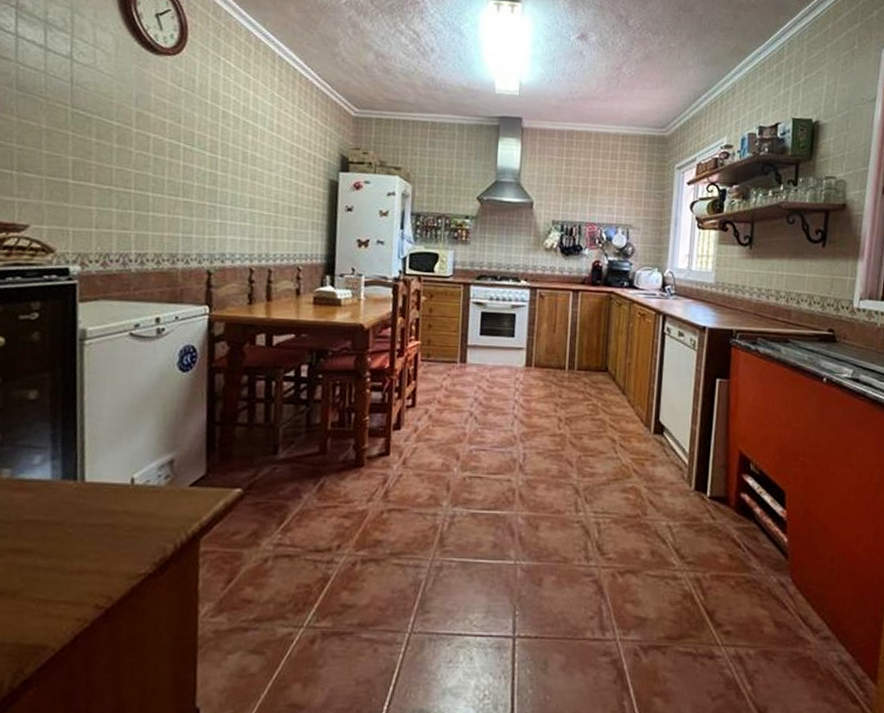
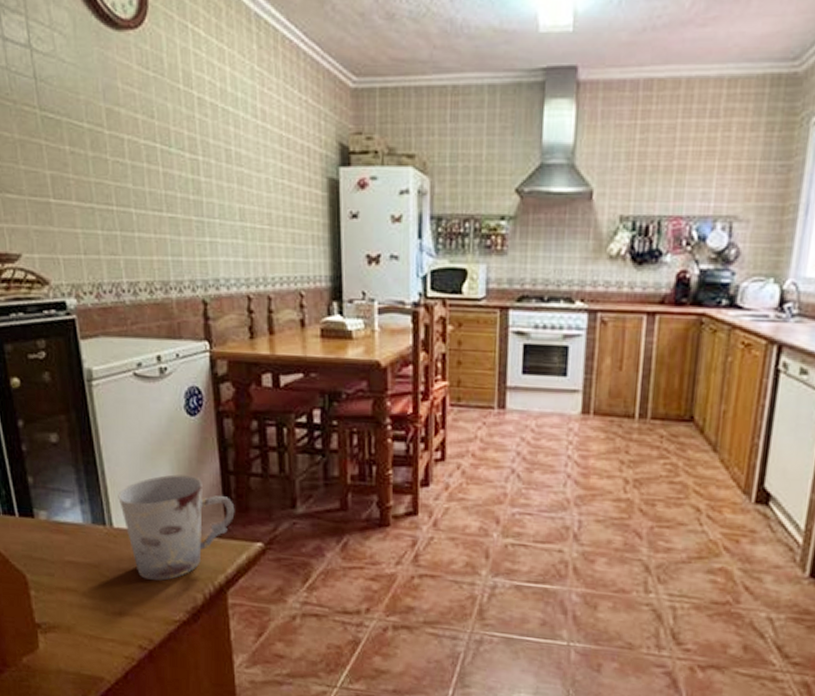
cup: none [95,427,217,533] -> present [118,474,235,581]

